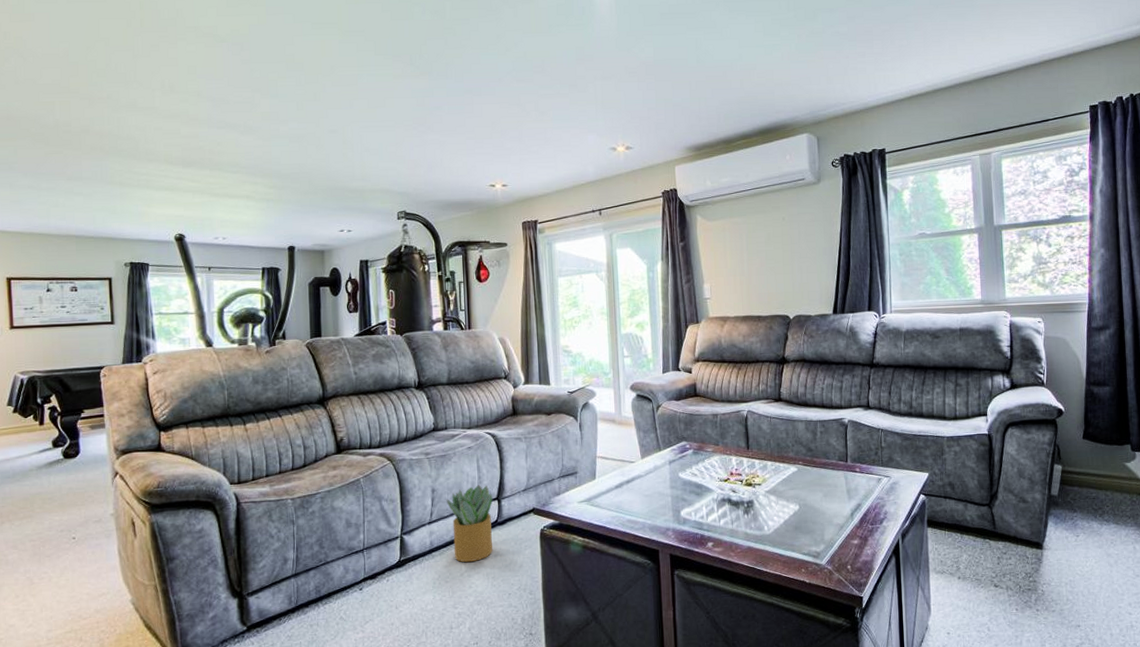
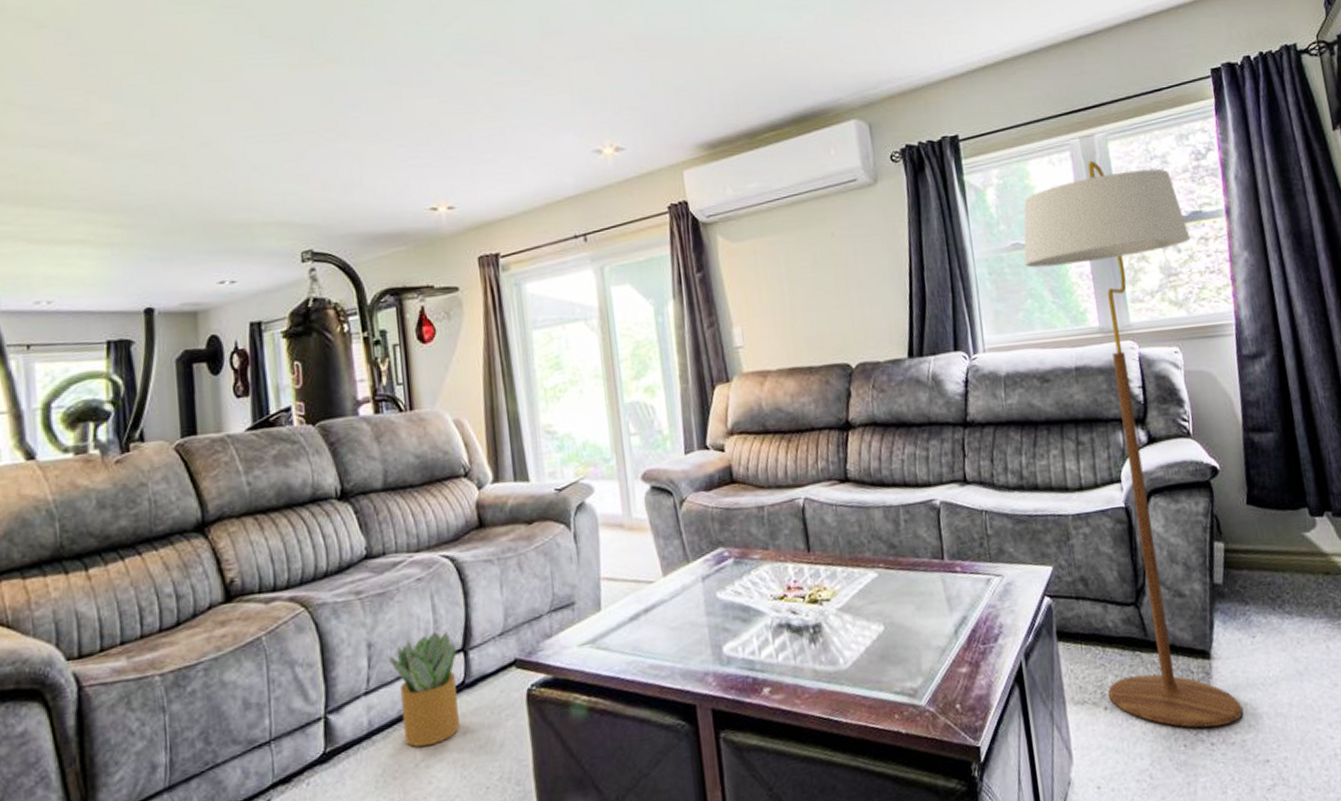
floor lamp: none [927,173,1064,598] -> present [1023,160,1243,728]

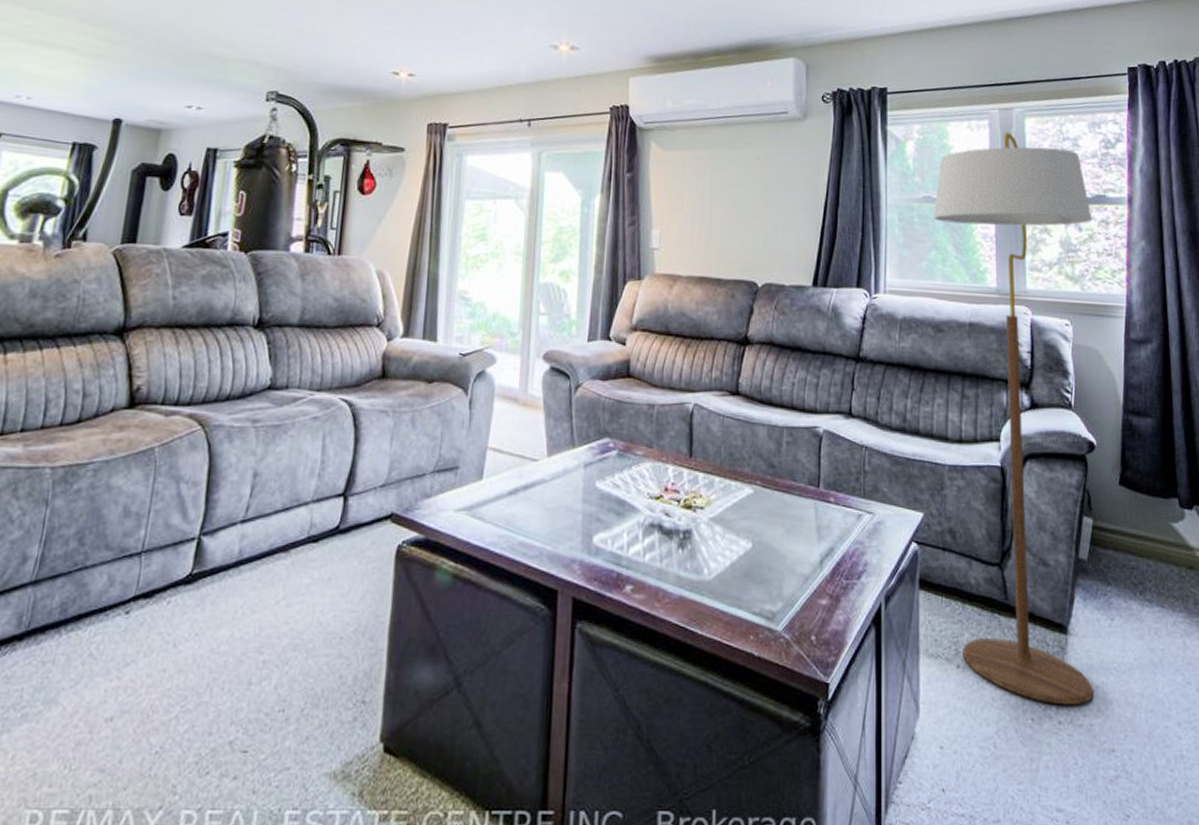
potted plant: present [389,632,460,748] -> none [270,472,337,586]

